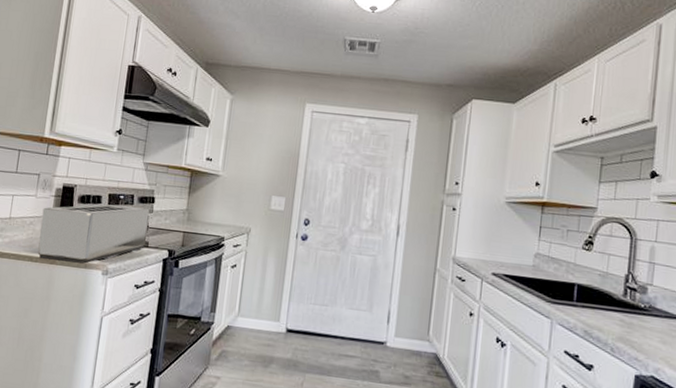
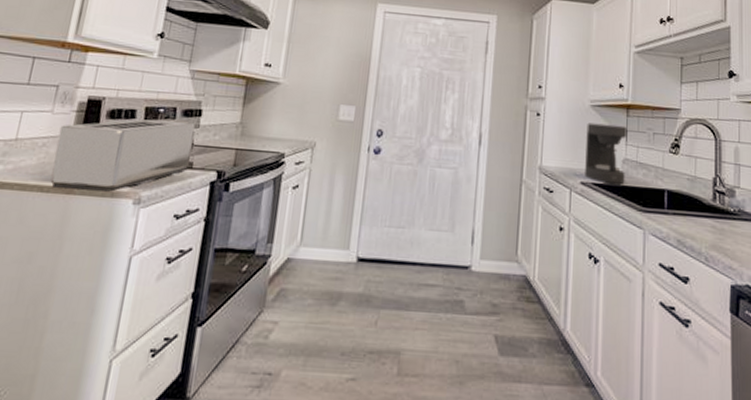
coffee maker: none [496,218,542,278] -> present [585,122,628,185]

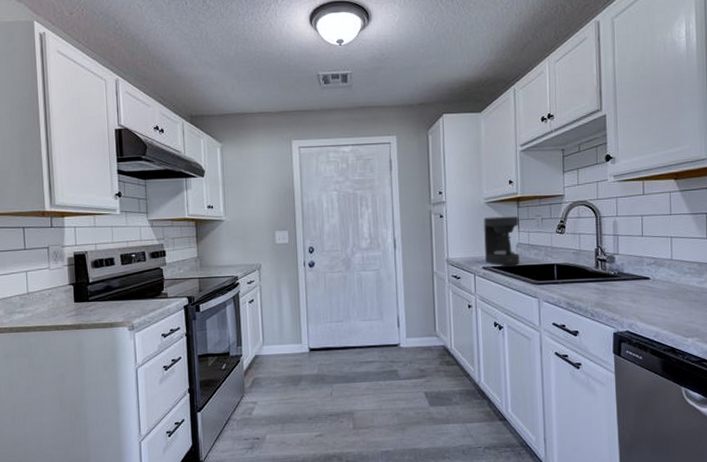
toaster: present [50,119,195,193] -> none [58,262,165,327]

